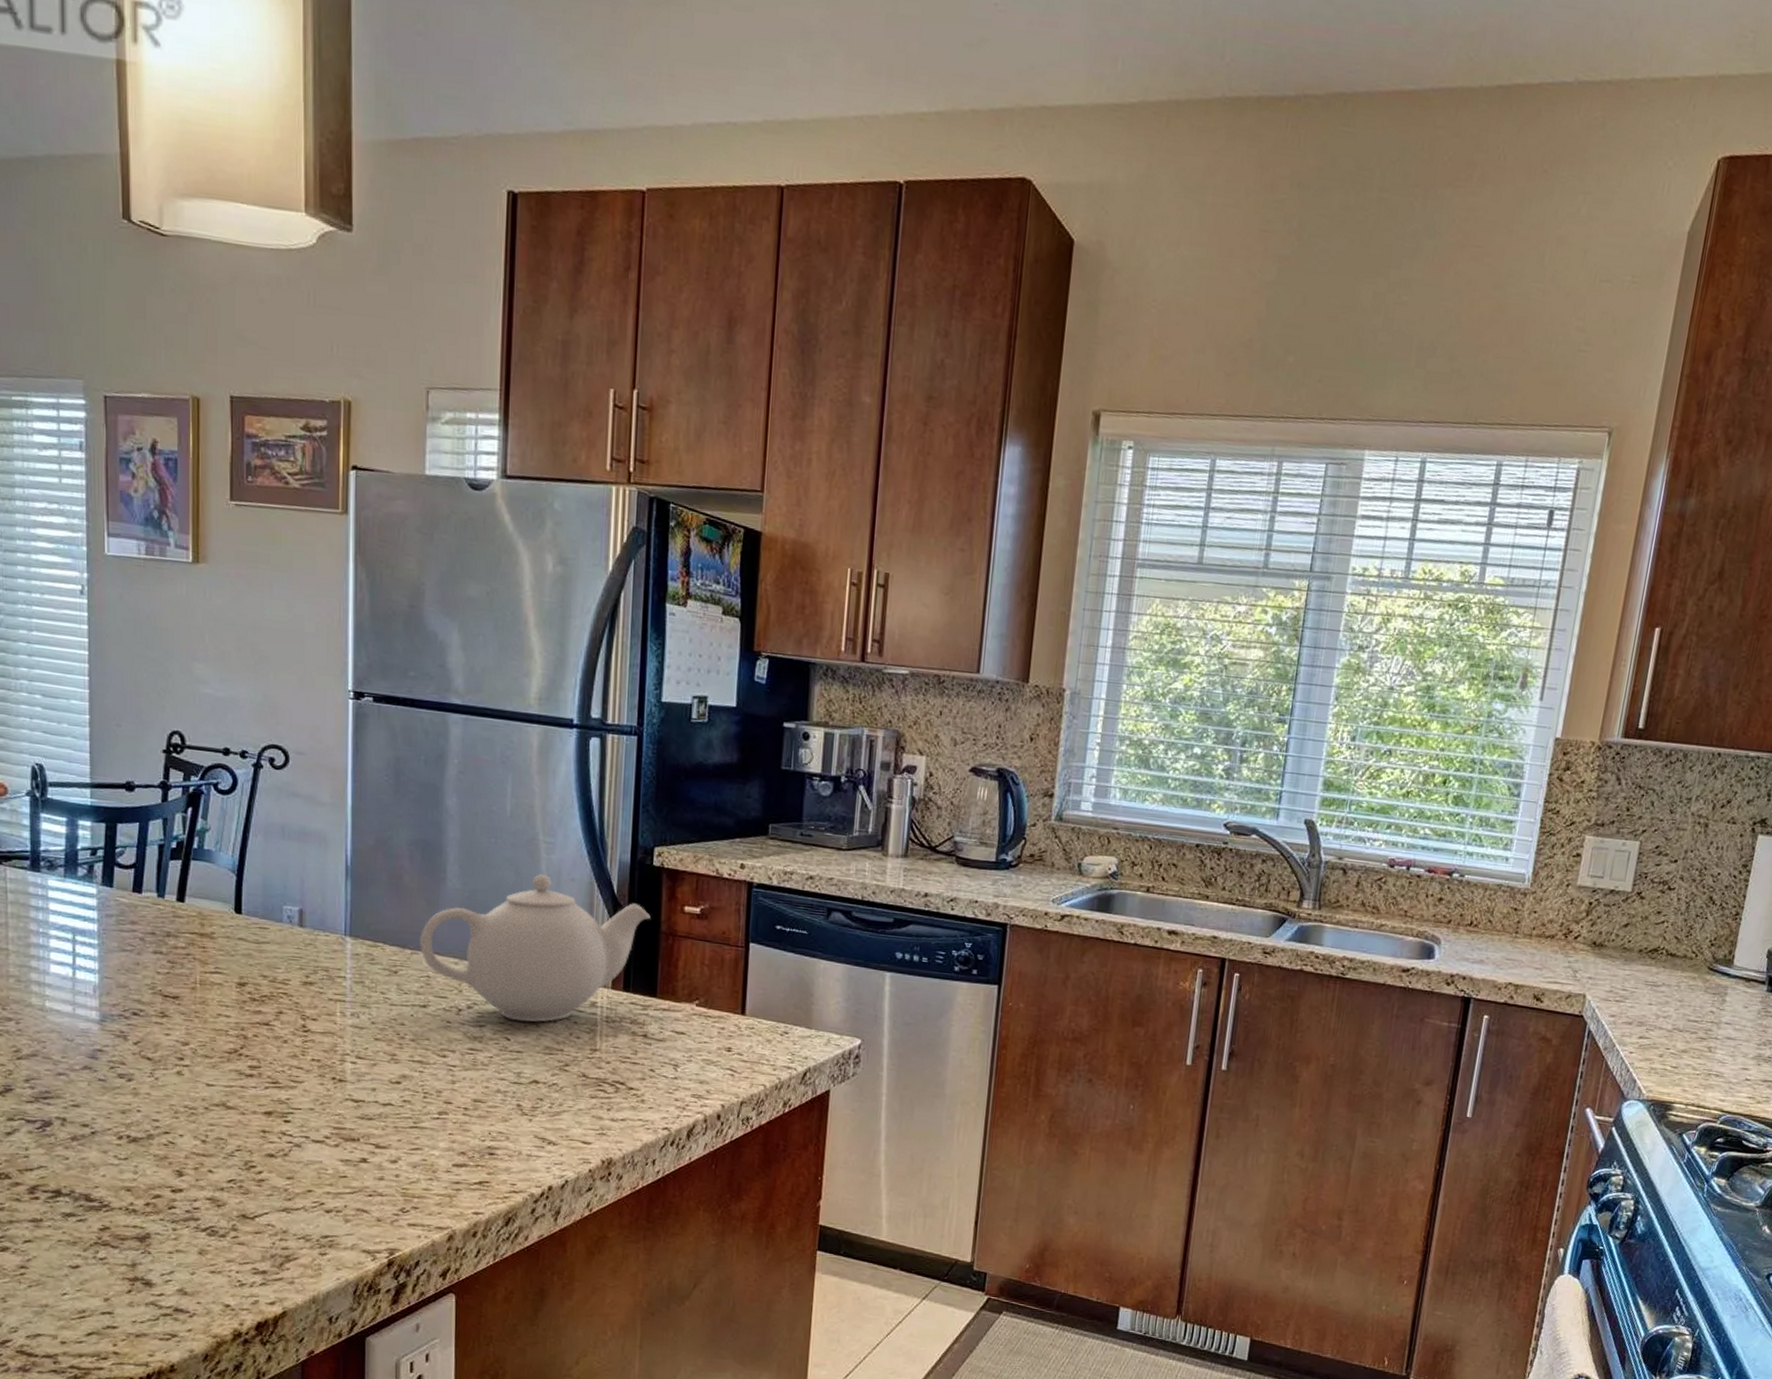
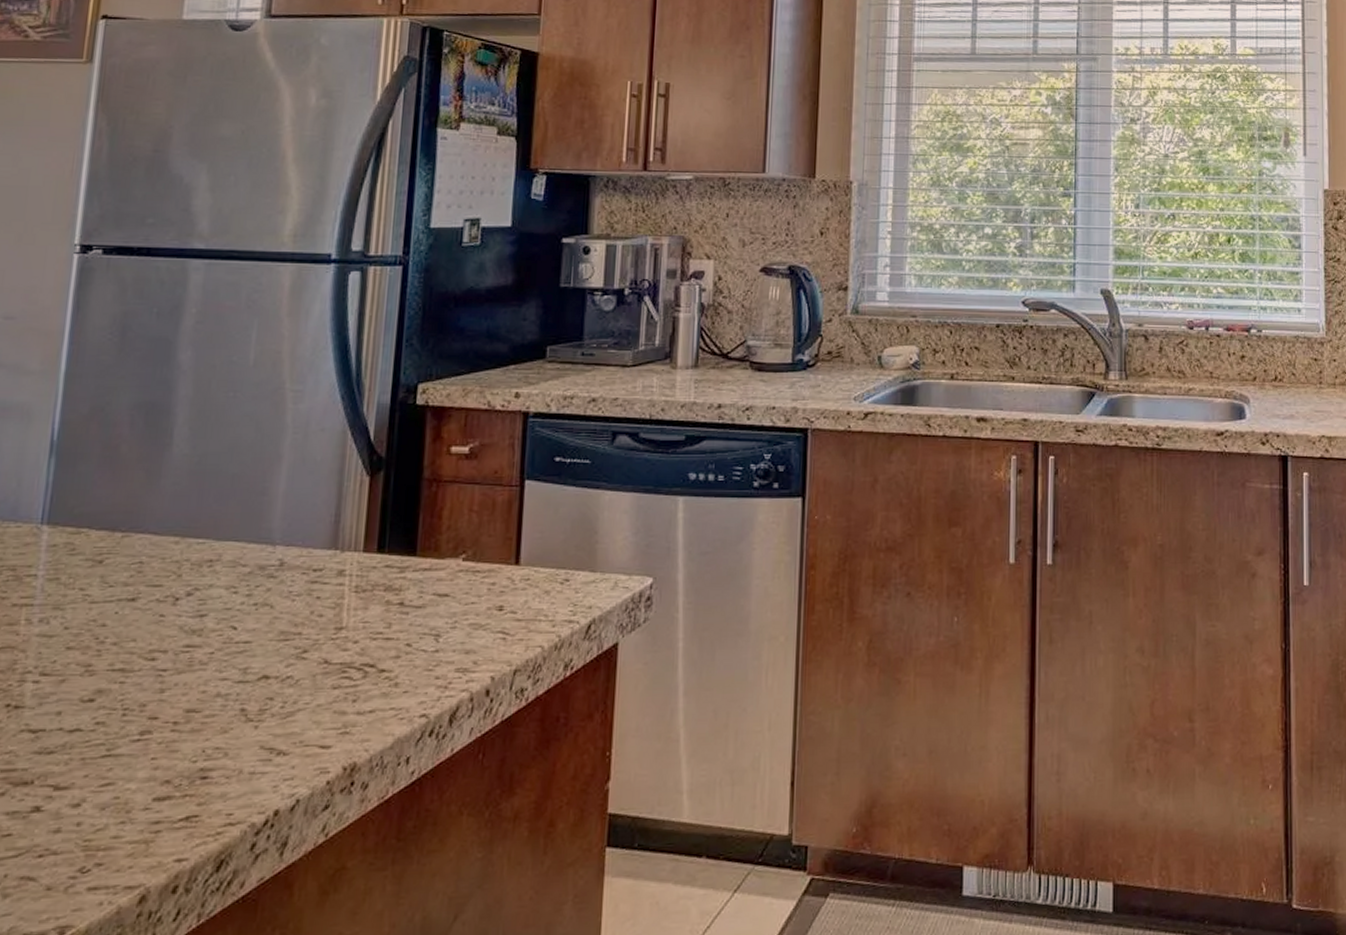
teapot: present [420,874,650,1022] -> none [133,427,412,605]

